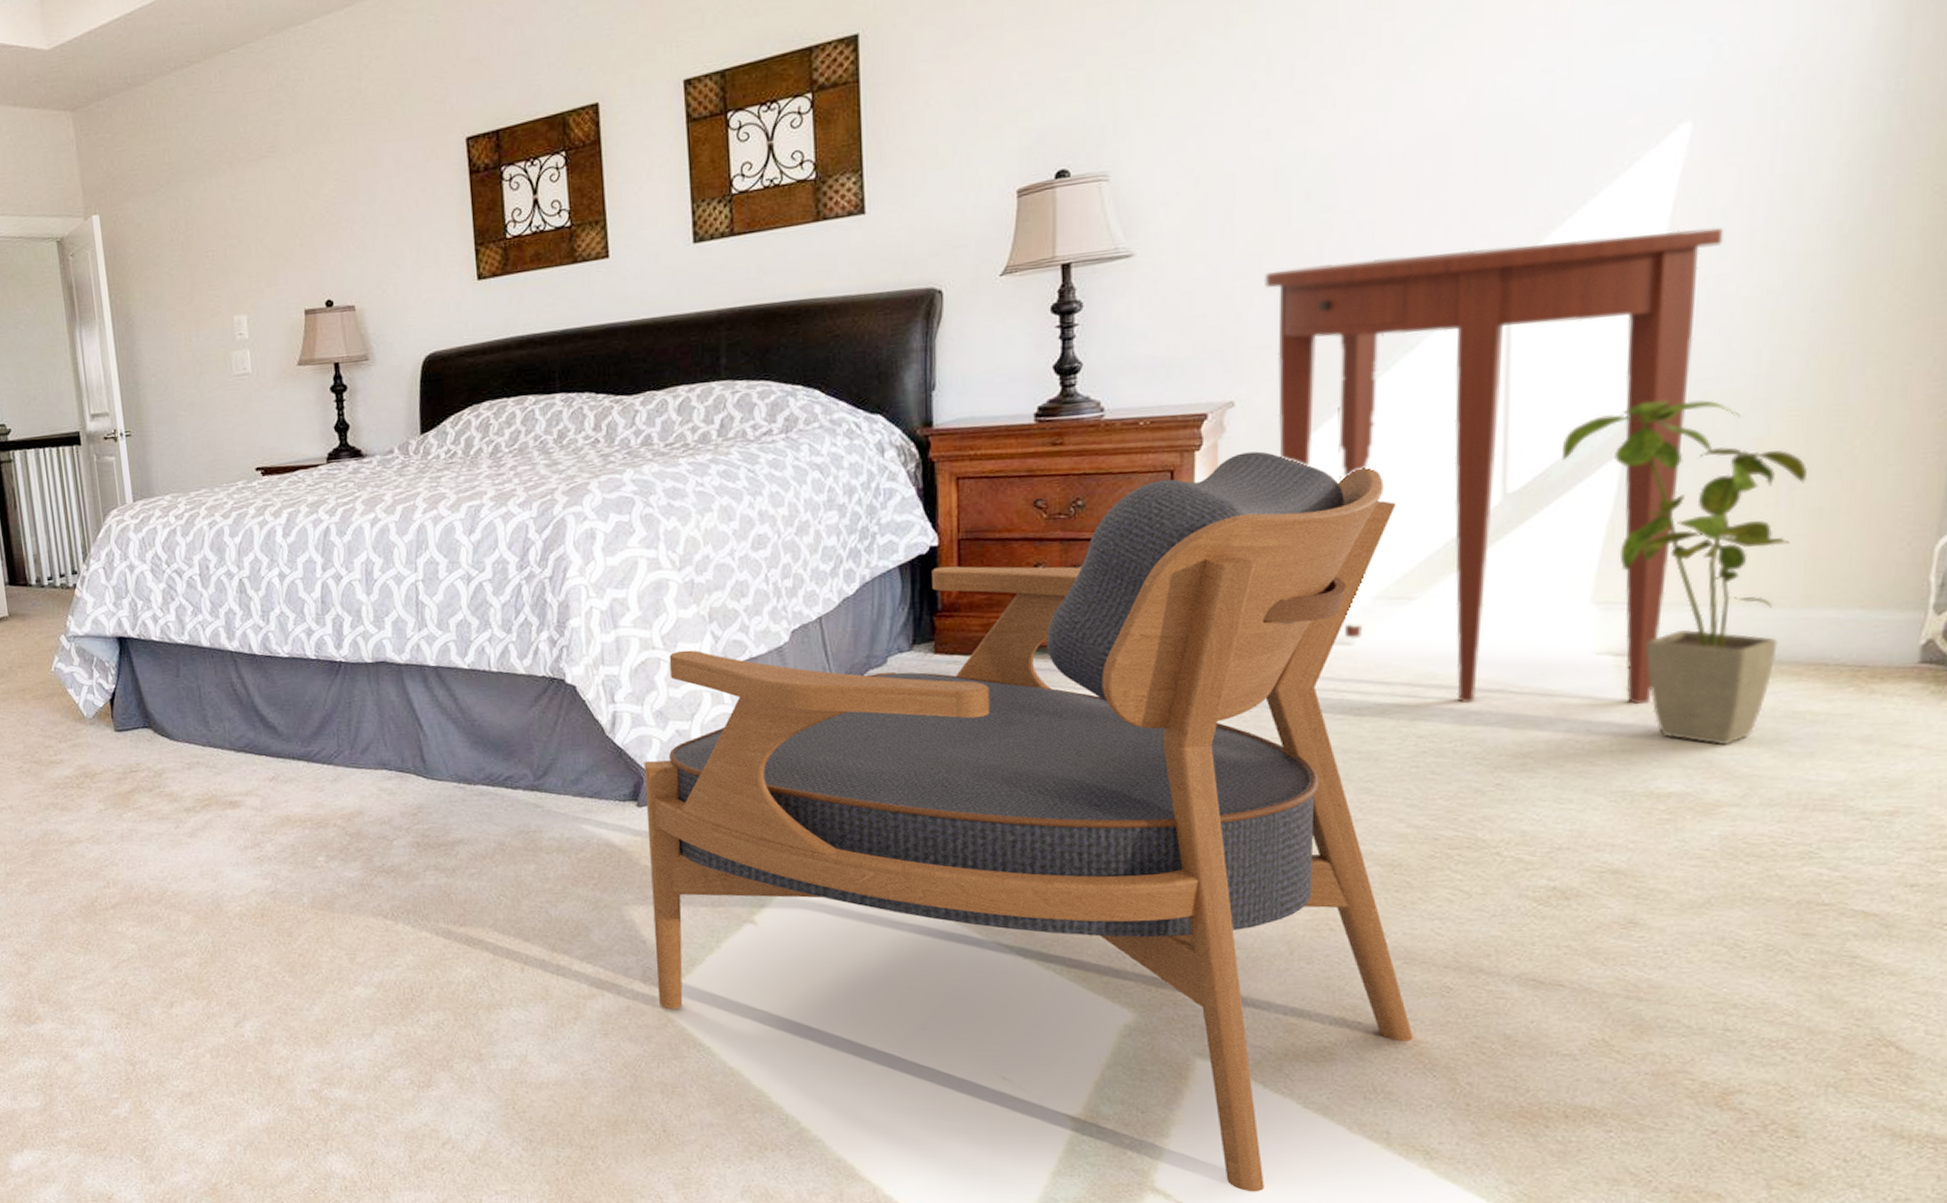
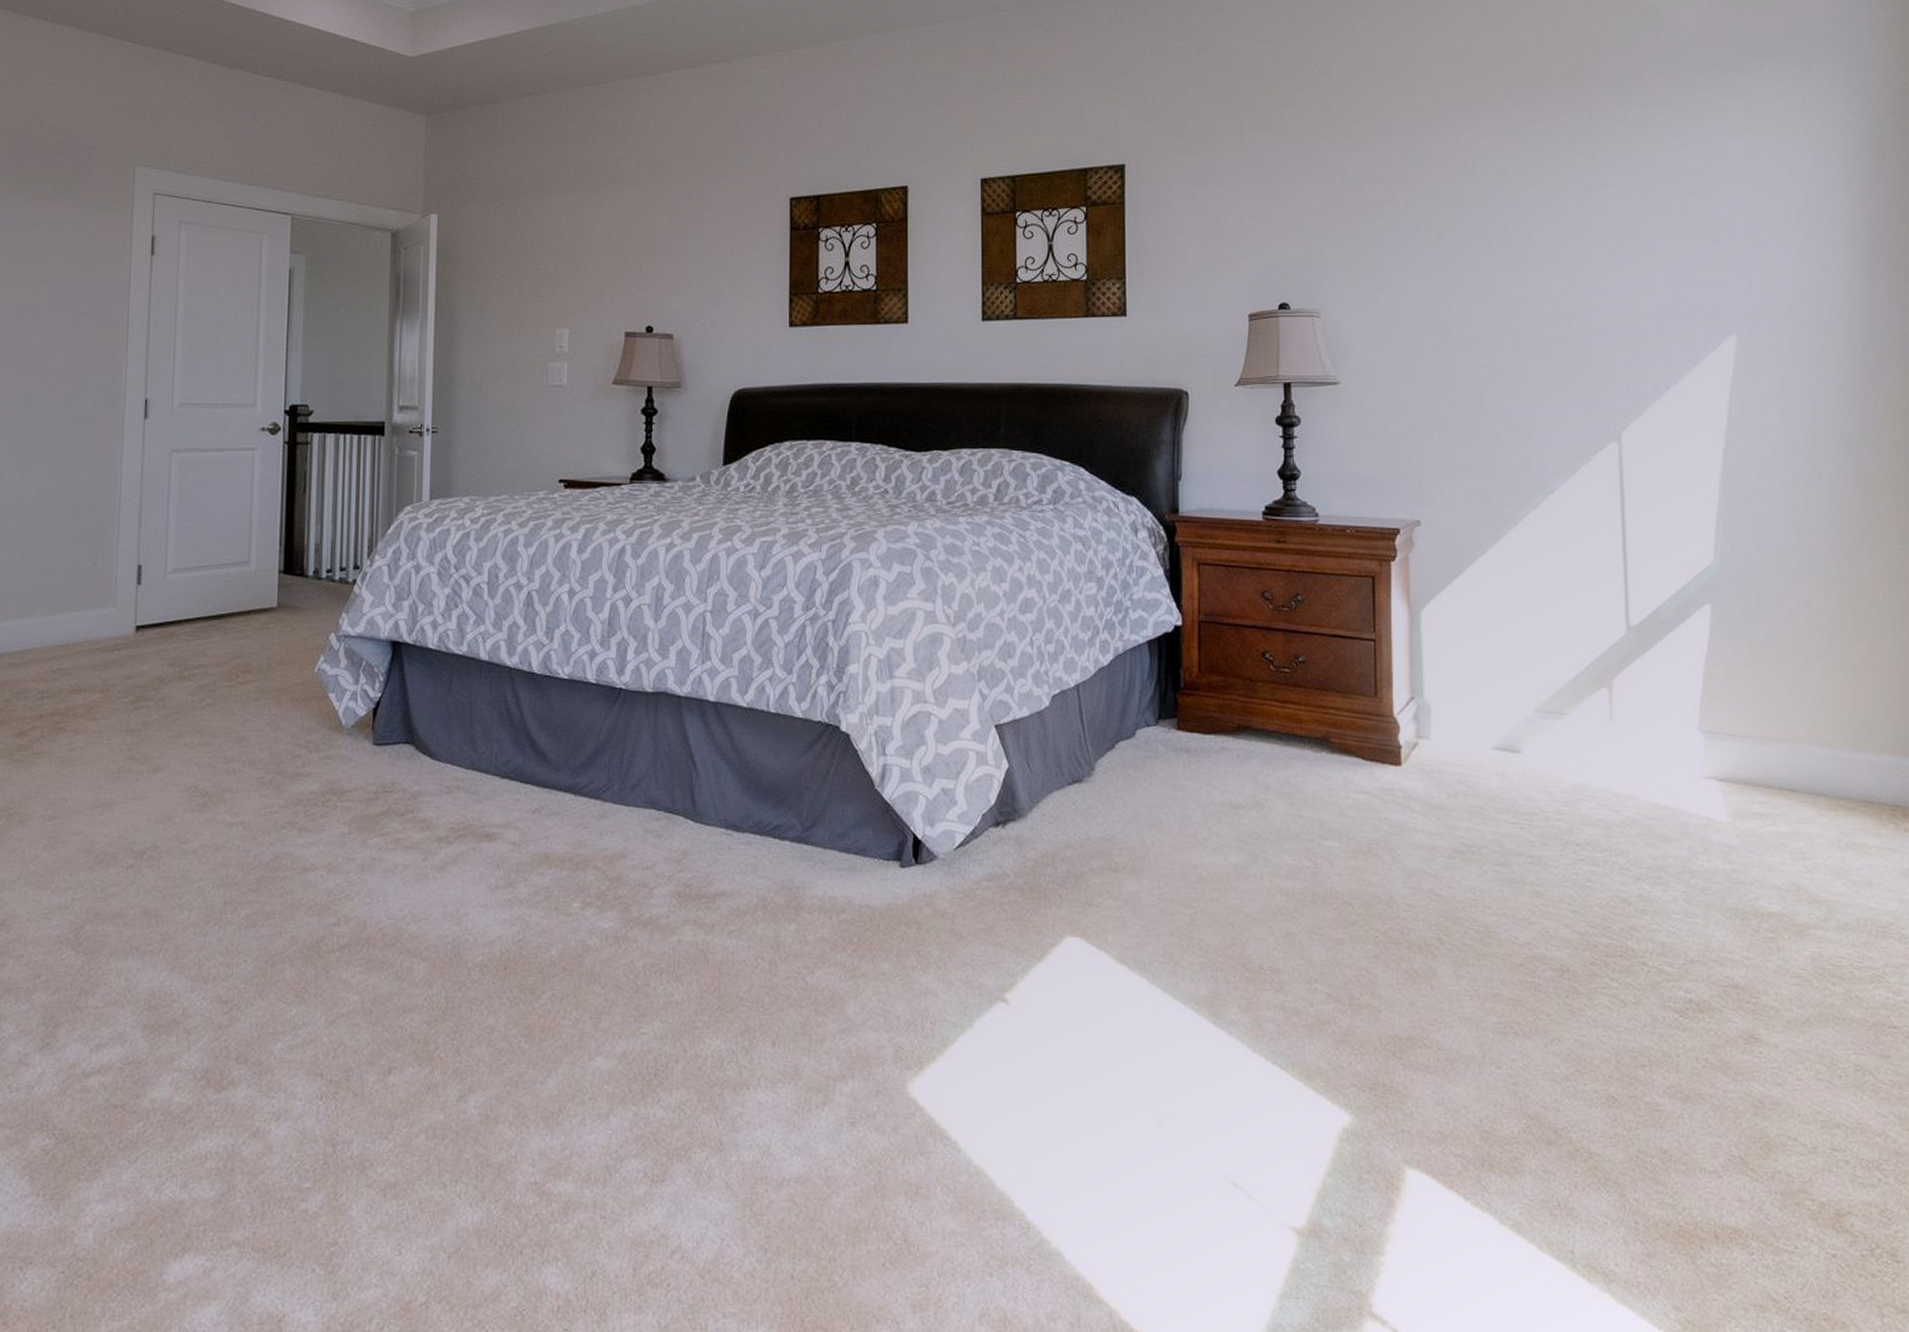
armchair: present [644,451,1414,1192] -> none [908,567,1588,1318]
console table: present [1263,227,1724,705] -> none [1439,412,1766,828]
house plant: present [1561,400,1807,746] -> none [1667,559,1841,871]

